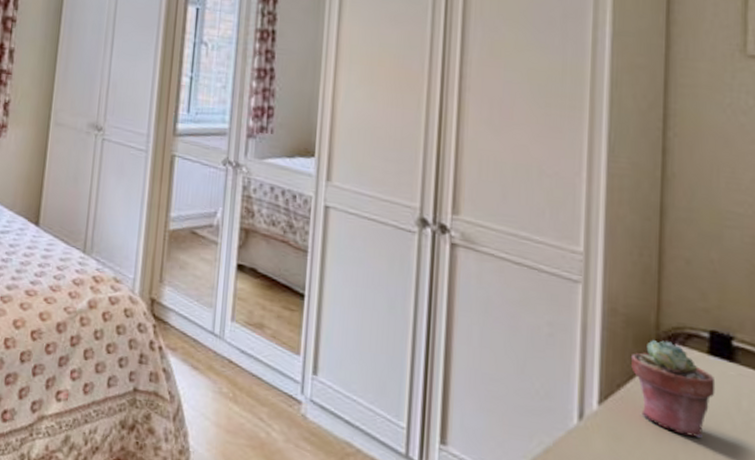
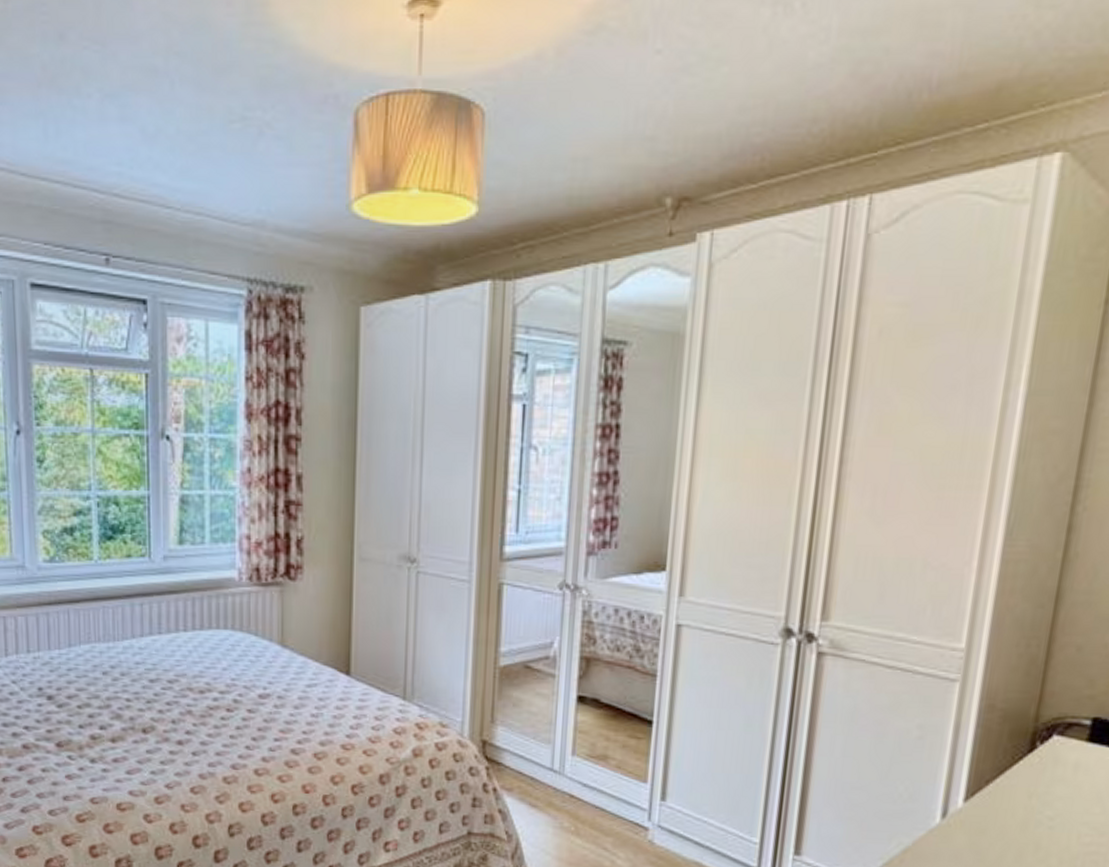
potted succulent: present [630,339,716,438] -> none [1003,732,1091,824]

